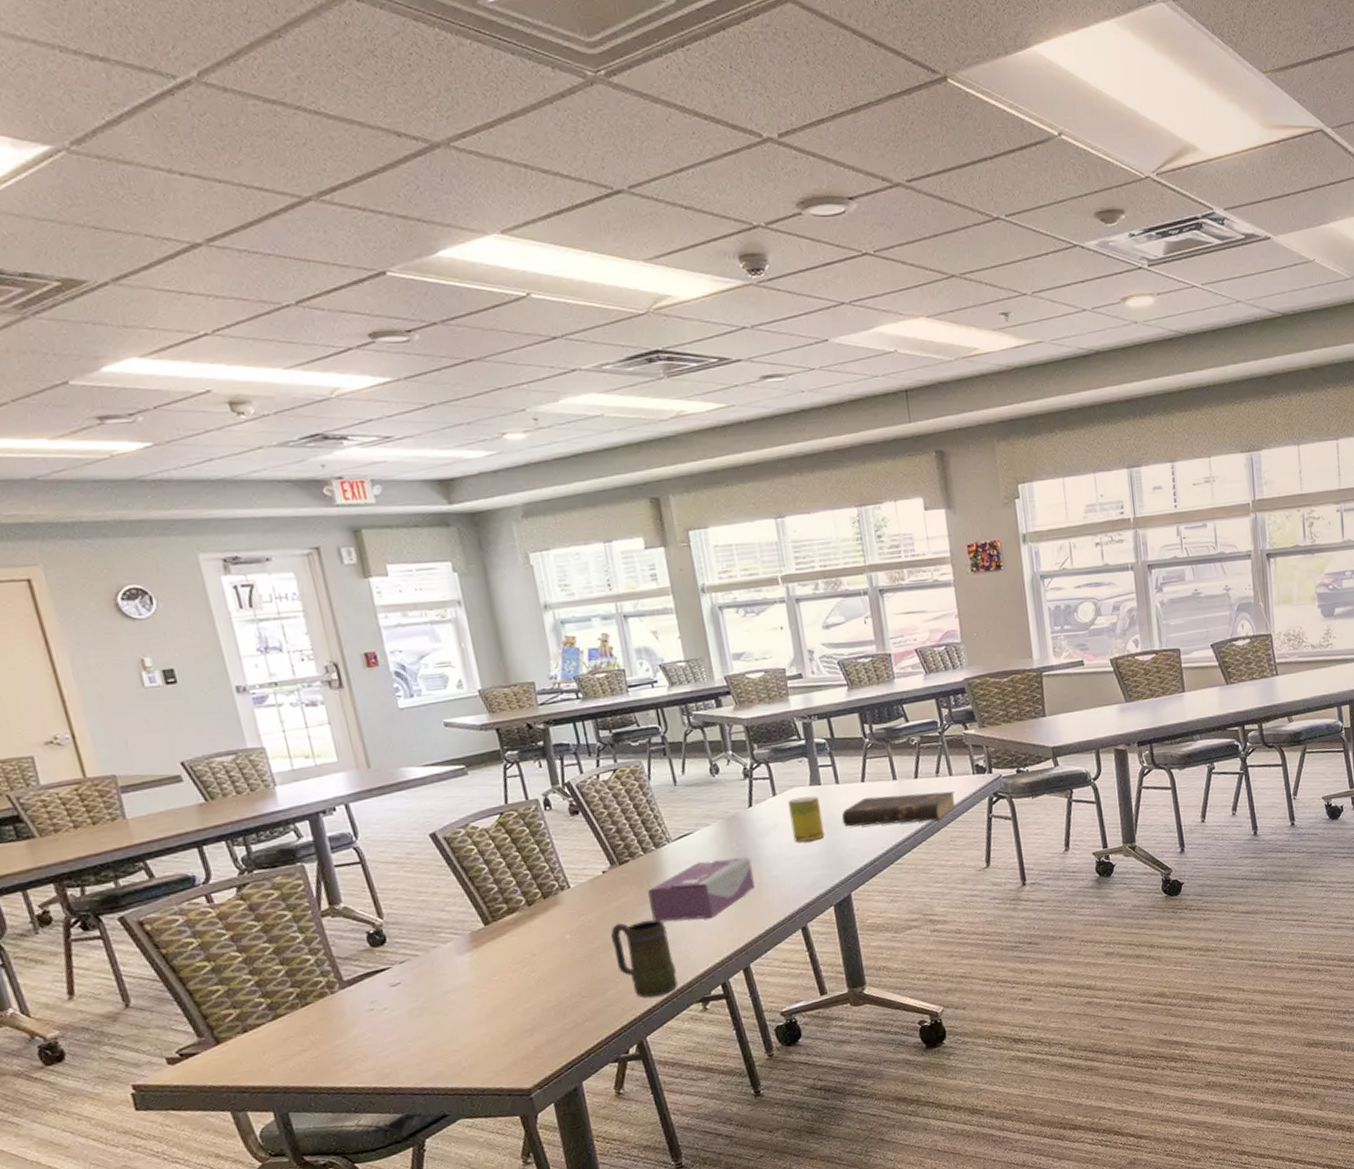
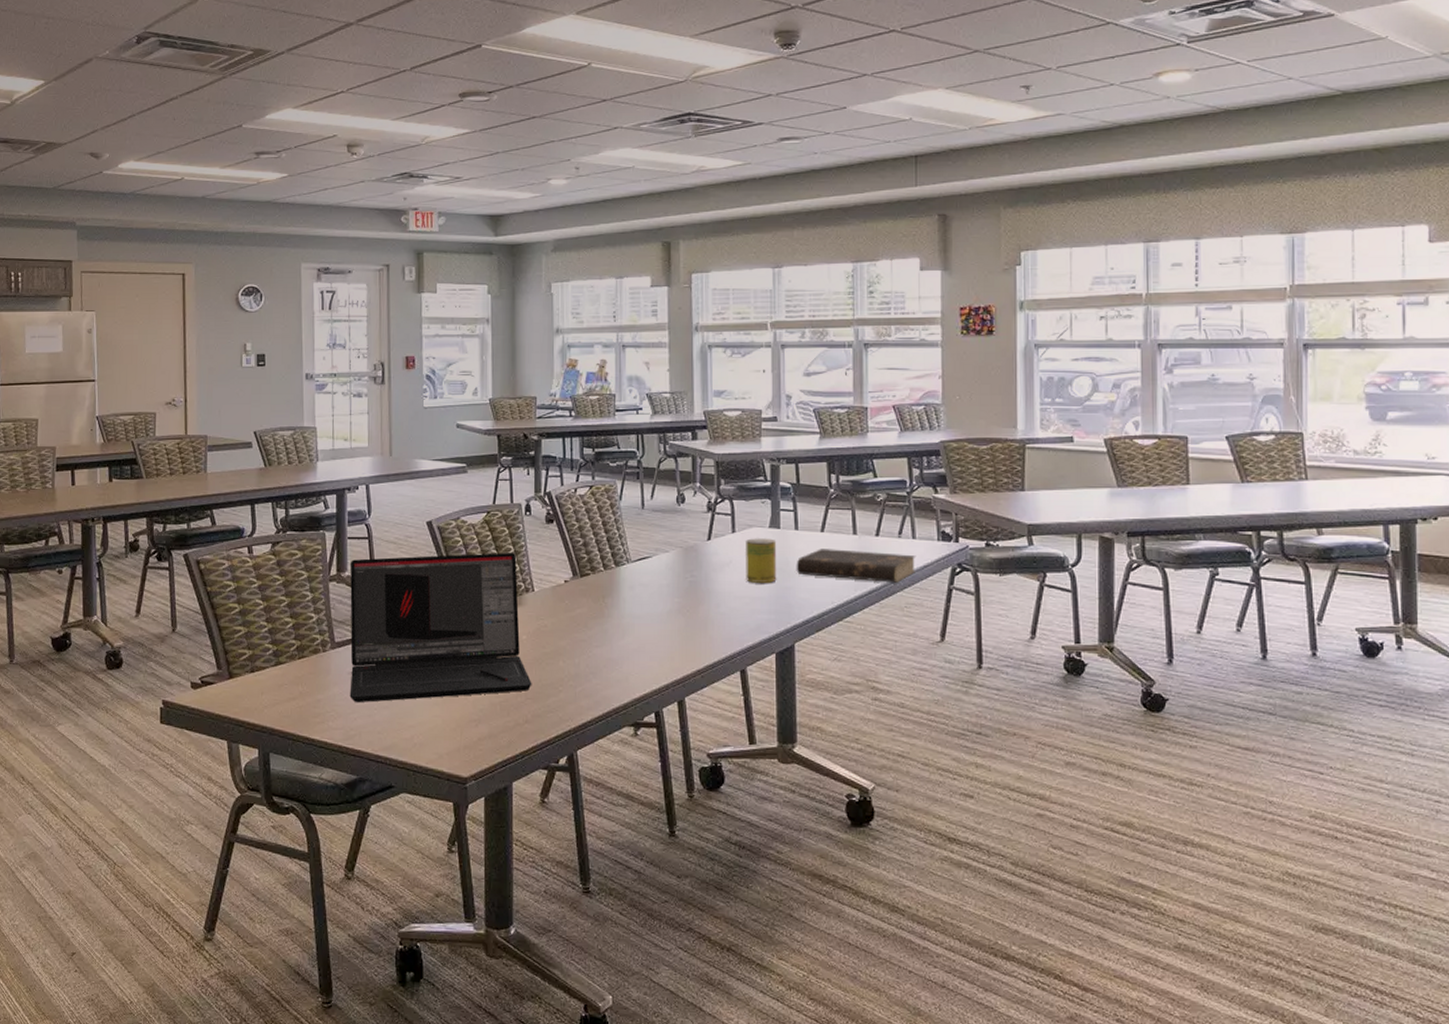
laptop: none [343,852,586,1040] -> present [349,553,532,703]
mug: present [610,920,678,998] -> none [561,632,615,712]
tissue box: present [648,857,755,922] -> none [602,586,701,644]

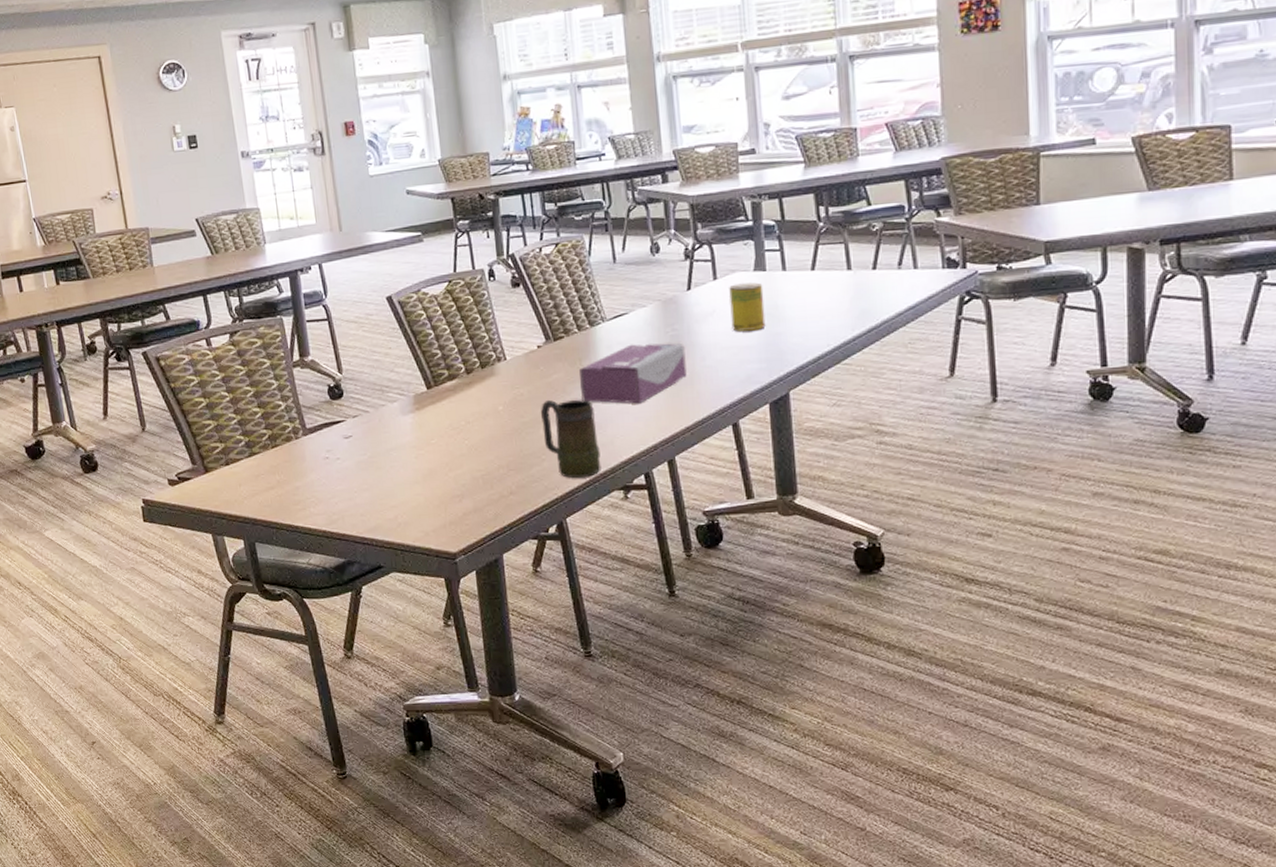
laptop: present [349,553,532,703] -> none [311,322,514,488]
mug: none [561,632,615,712] -> present [540,399,601,479]
tissue box: none [602,586,701,644] -> present [579,343,687,404]
book: present [796,549,917,583] -> none [785,286,919,319]

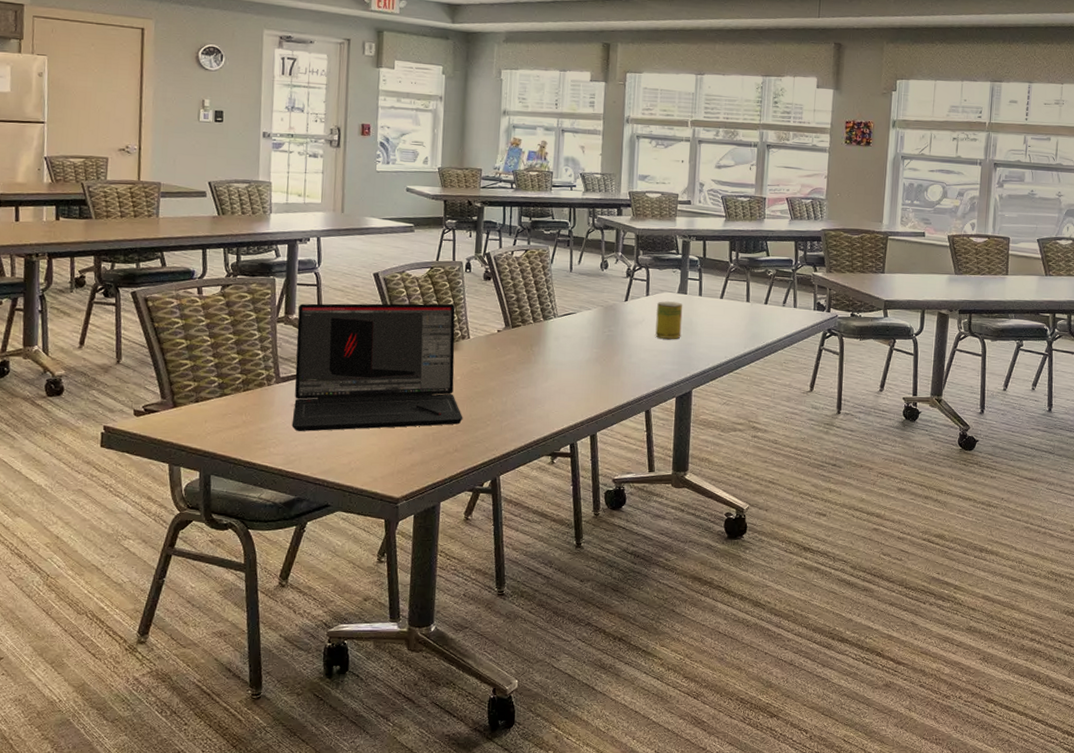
laptop: none [311,322,514,488] -> present [291,303,463,432]
mug: present [540,399,601,479] -> none [491,375,537,443]
tissue box: present [579,343,687,404] -> none [528,338,617,387]

